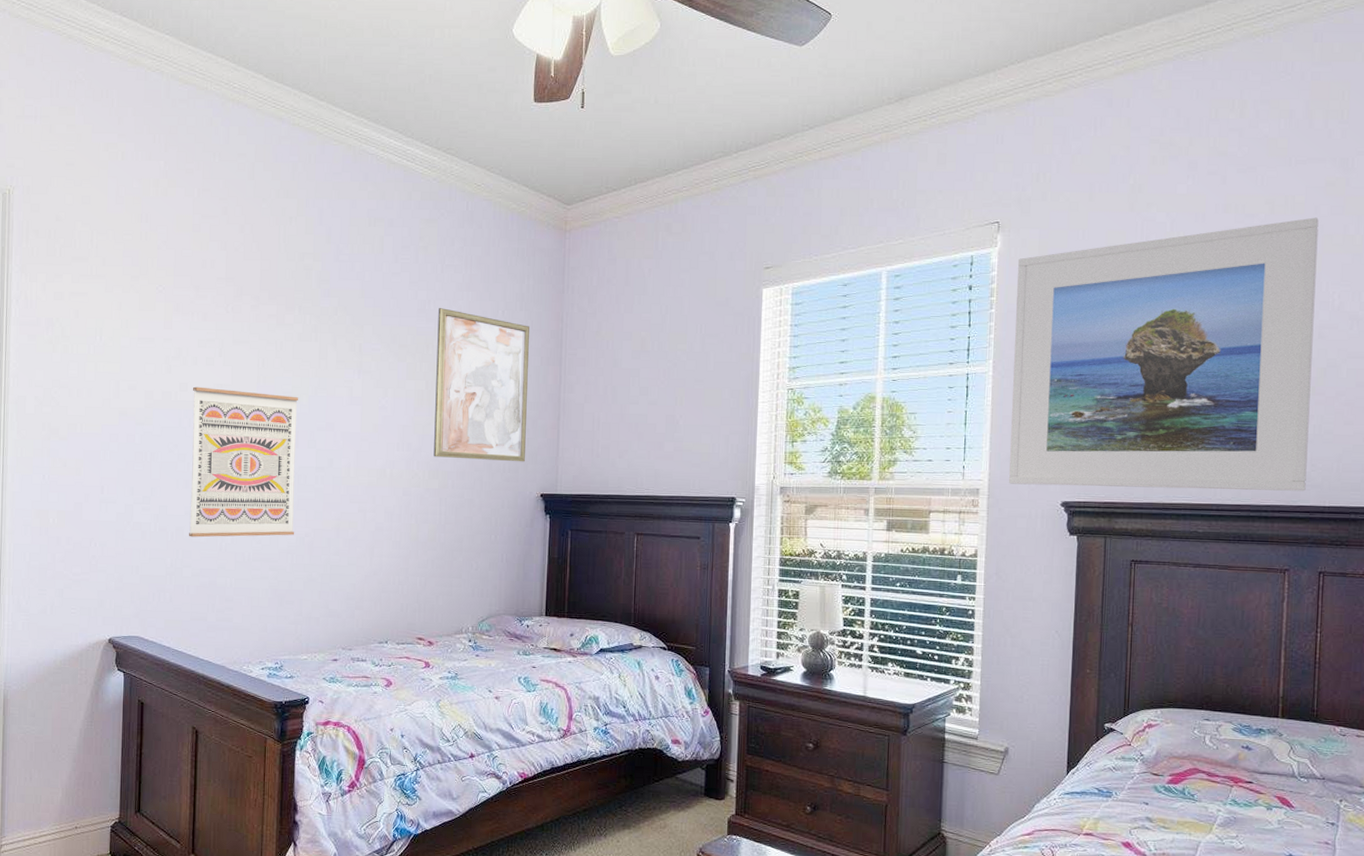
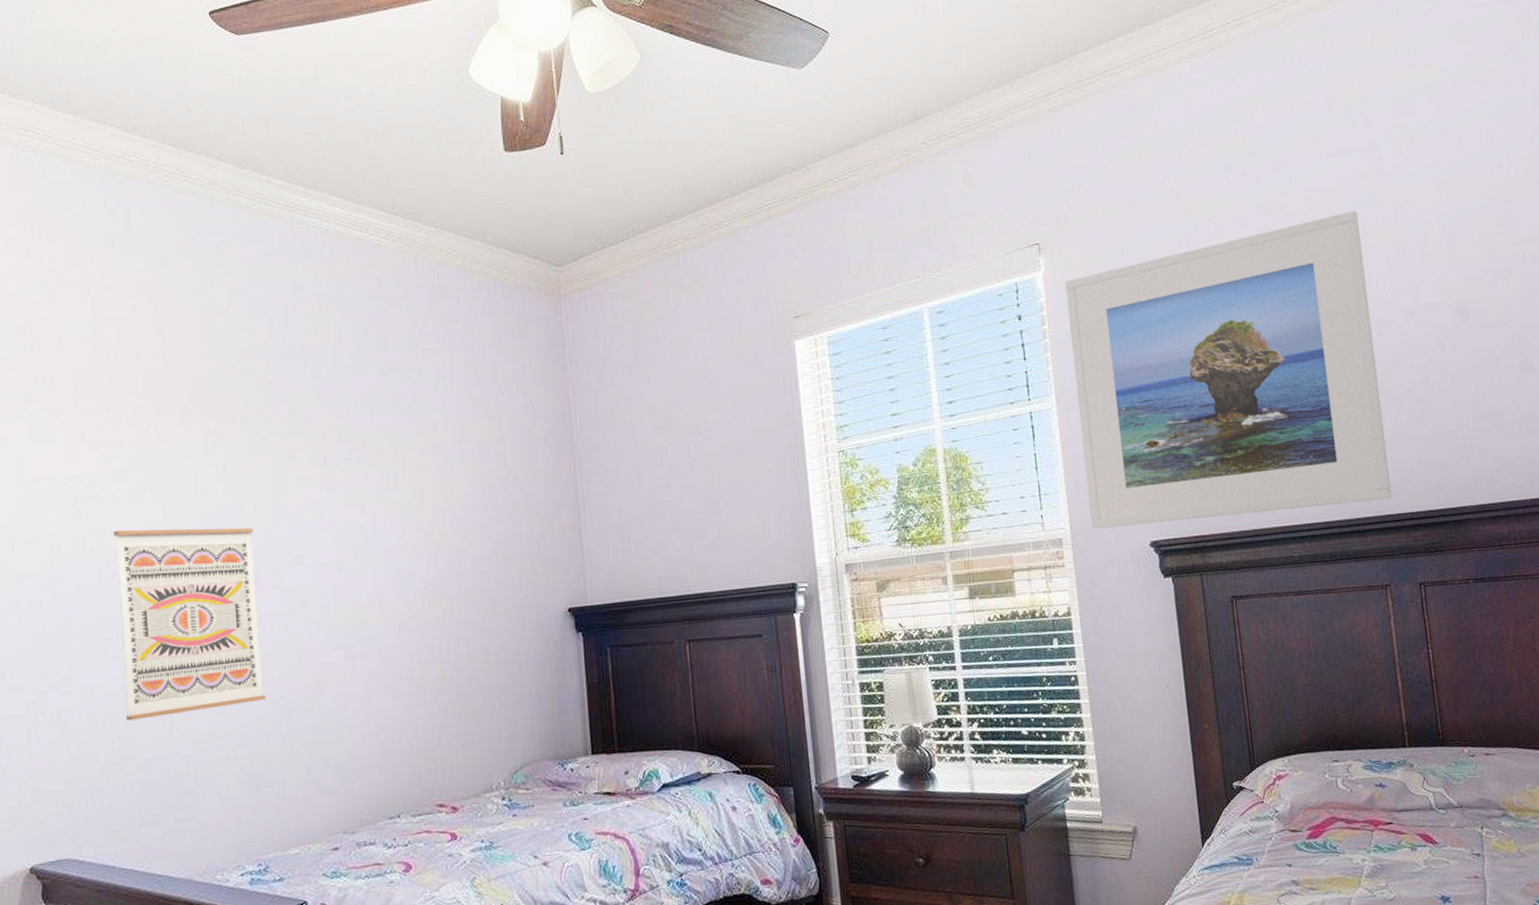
wall art: present [433,308,529,462] -> none [417,401,544,581]

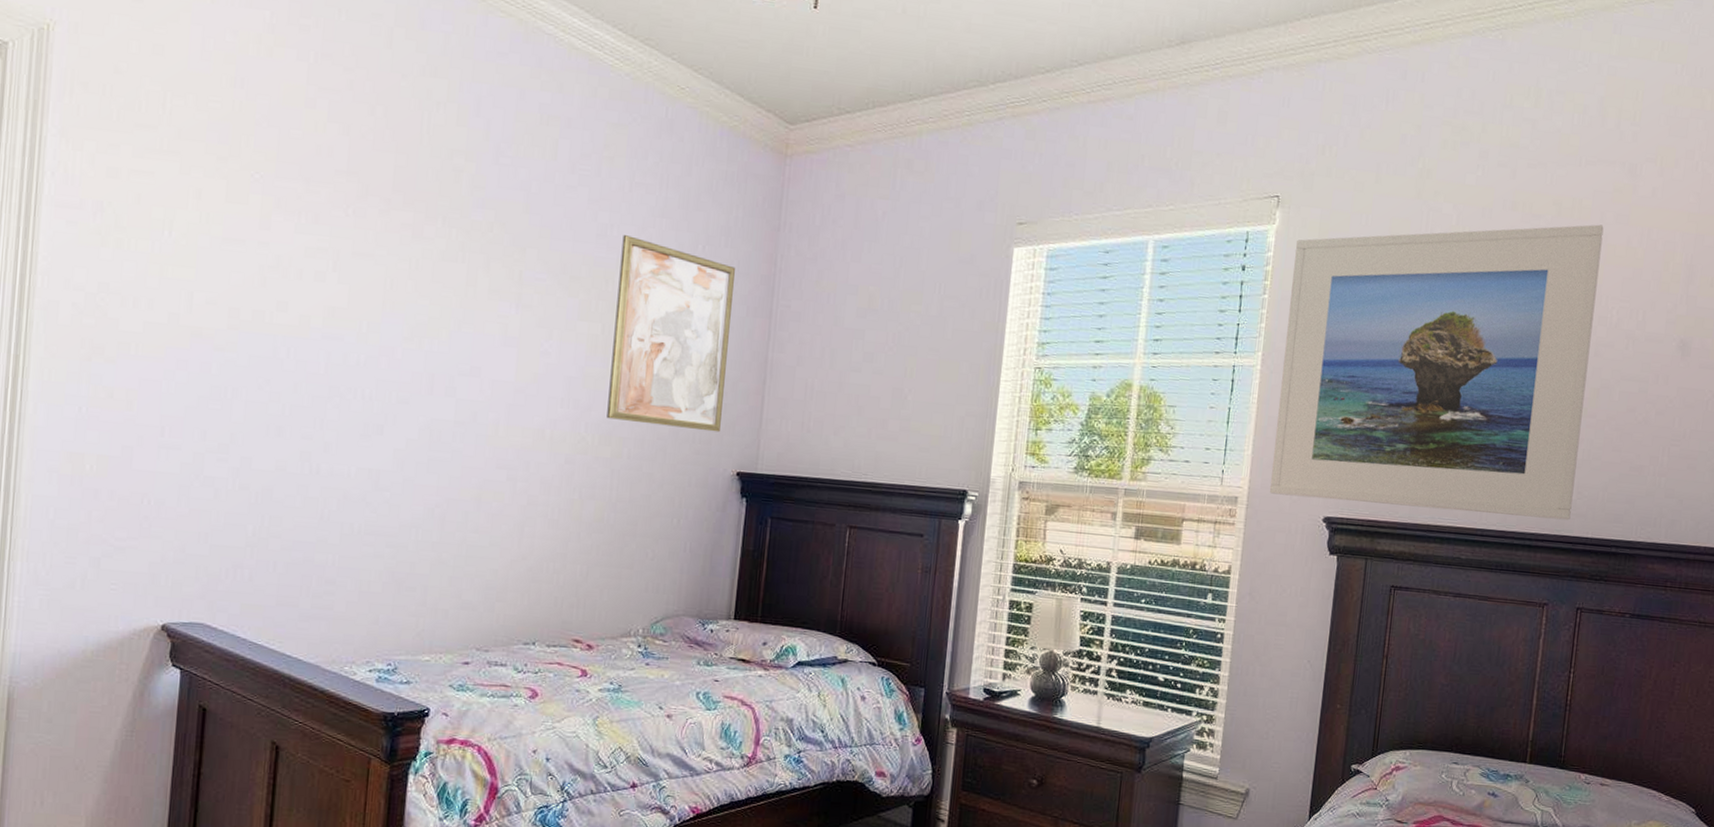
wall art: present [112,527,267,721] -> none [278,307,437,505]
wall art: none [417,401,544,581] -> present [606,235,735,433]

